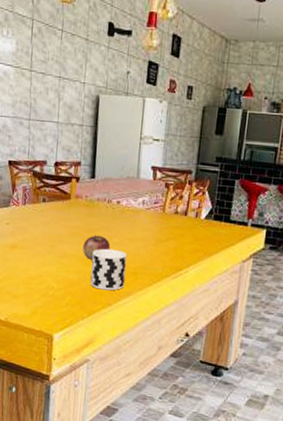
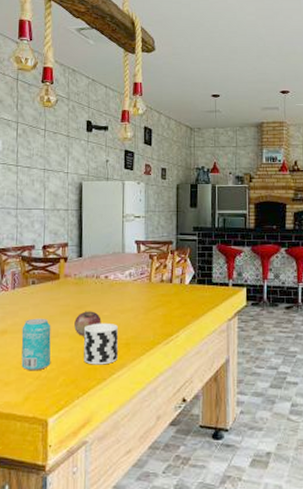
beverage can: none [30,236,60,288] -> present [21,318,51,371]

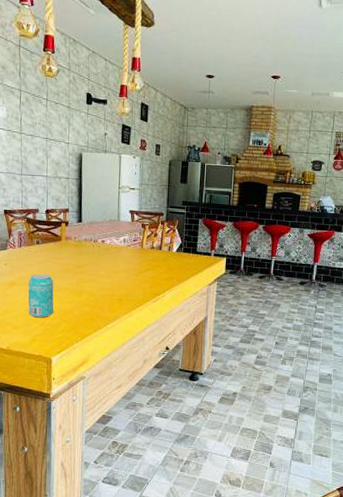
apple: present [74,311,101,336] -> none [74,270,98,291]
cup: present [84,323,118,365] -> none [82,280,113,316]

